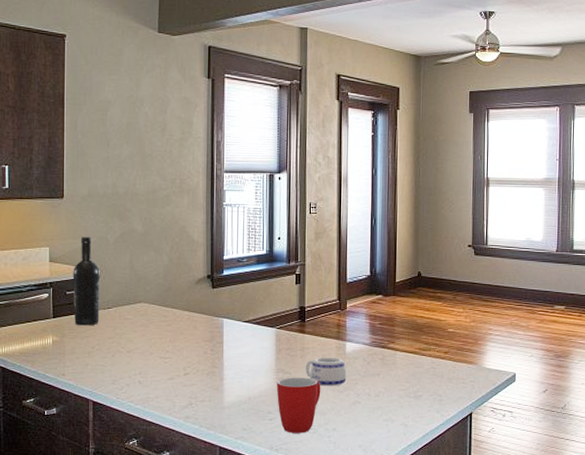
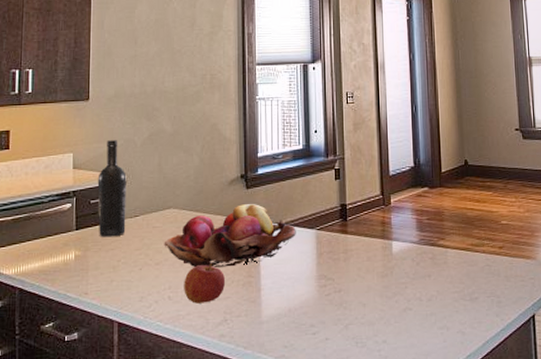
fruit basket: none [135,302,258,358] -> present [164,204,296,268]
apple: none [153,354,191,388] -> present [184,263,225,304]
mug: present [276,377,321,433] -> none [318,283,368,349]
mug: present [305,357,347,387] -> none [349,259,395,293]

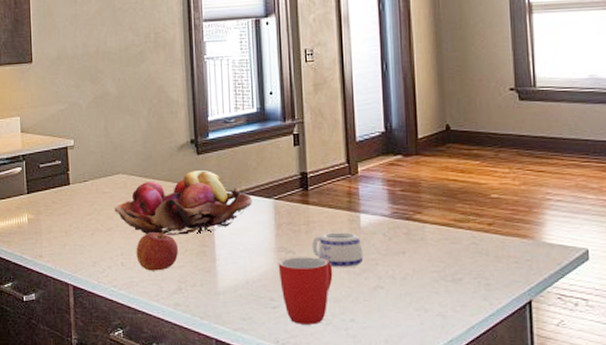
wine bottle: present [97,140,127,237] -> none [45,103,76,202]
mug: none [318,283,368,349] -> present [278,257,333,325]
mug: none [349,259,395,293] -> present [312,232,364,268]

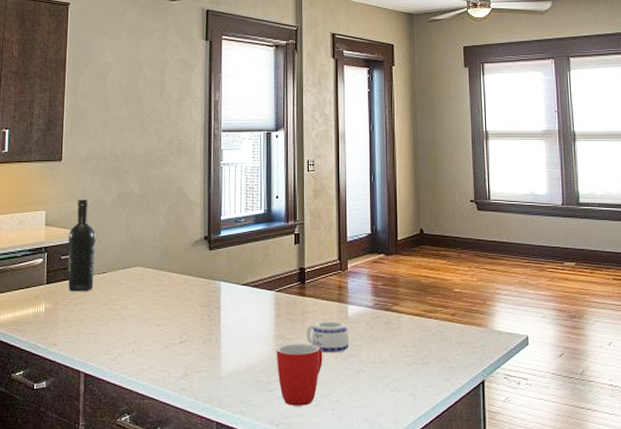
wine bottle: none [45,103,76,202] -> present [68,199,96,292]
fruit basket: present [114,171,252,235] -> none [129,265,256,324]
apple: present [136,231,178,271] -> none [147,320,186,358]

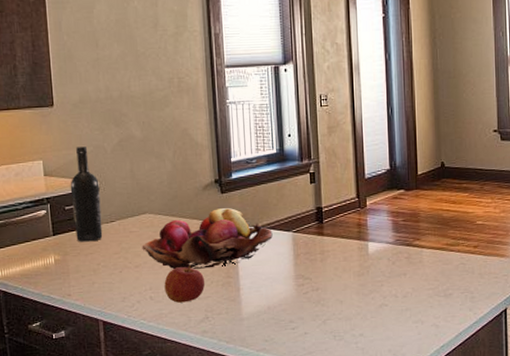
fruit basket: none [129,265,256,324] -> present [142,208,273,270]
apple: none [147,320,186,358] -> present [164,266,205,303]
mug: present [276,344,323,406] -> none [296,282,345,342]
mug: present [306,321,350,354] -> none [326,259,371,291]

